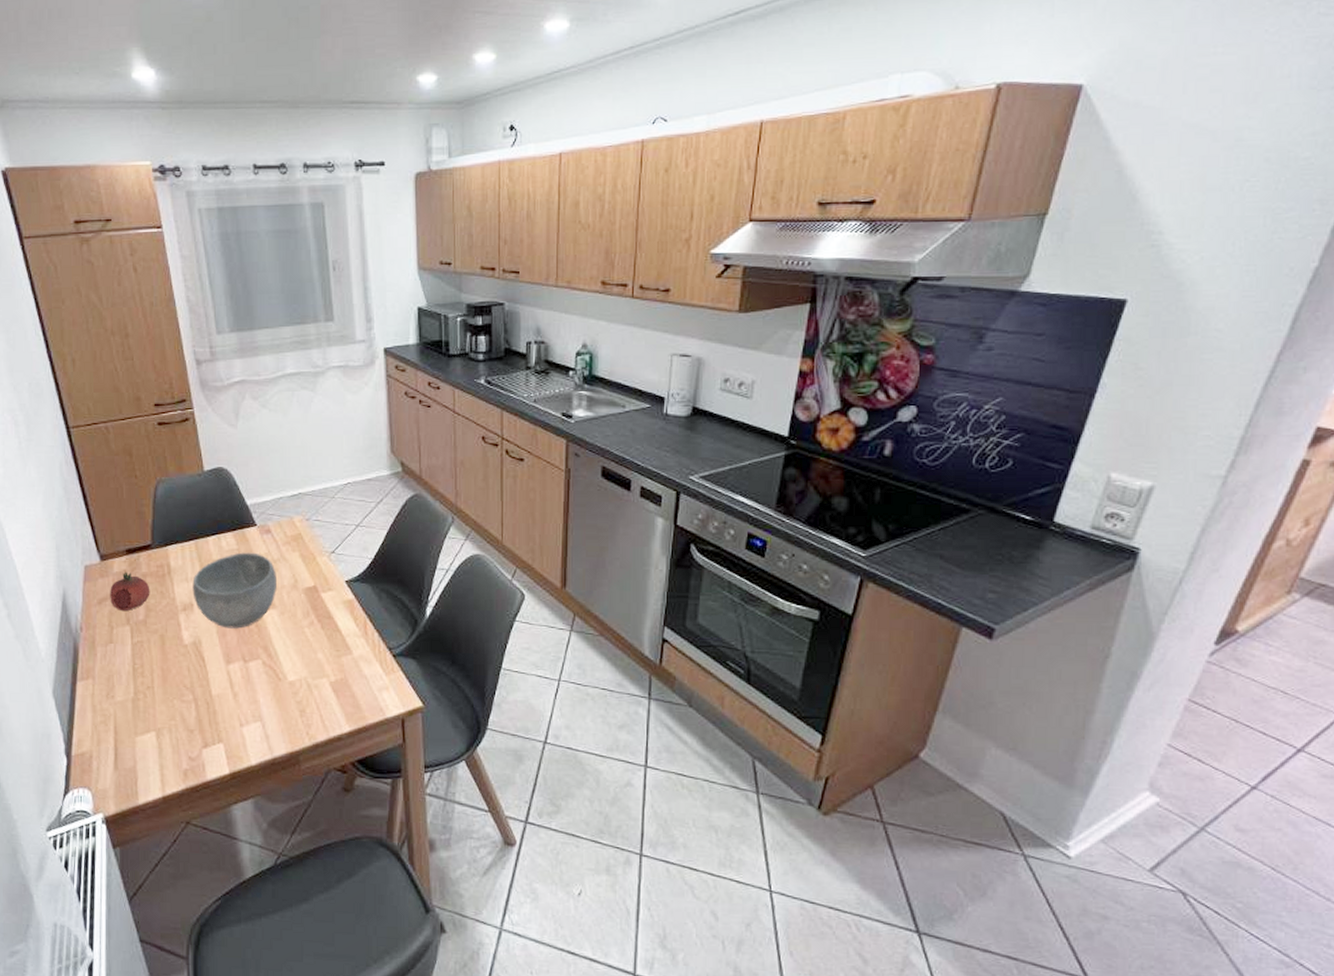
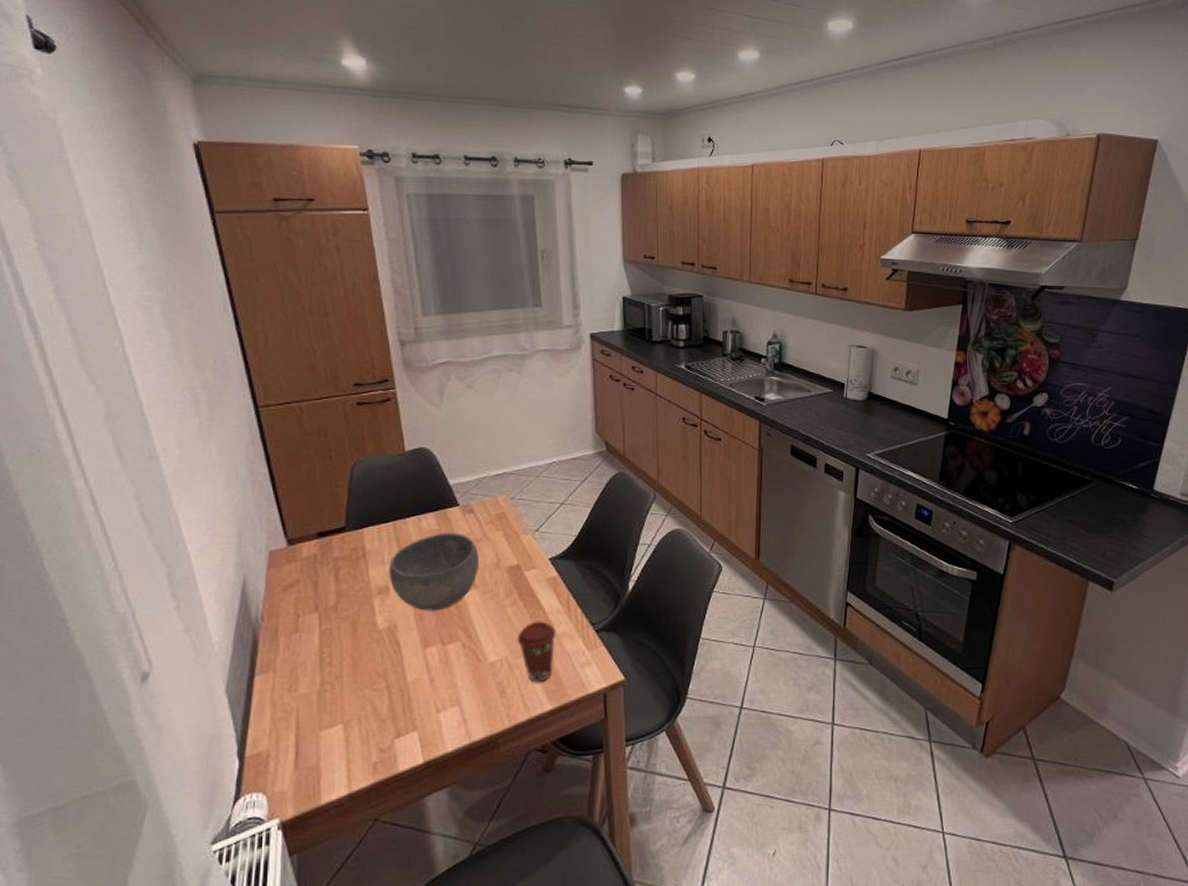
fruit: present [110,571,150,612] -> none [297,556,343,598]
coffee cup: none [315,643,353,704] -> present [517,621,556,683]

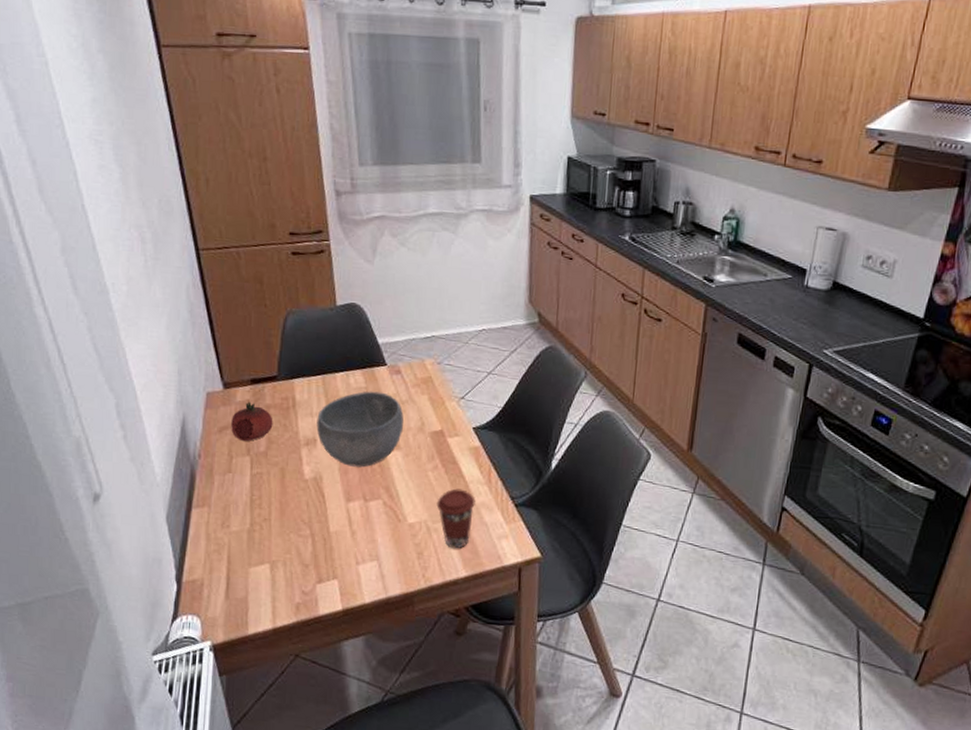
fruit: none [297,556,343,598] -> present [231,401,273,442]

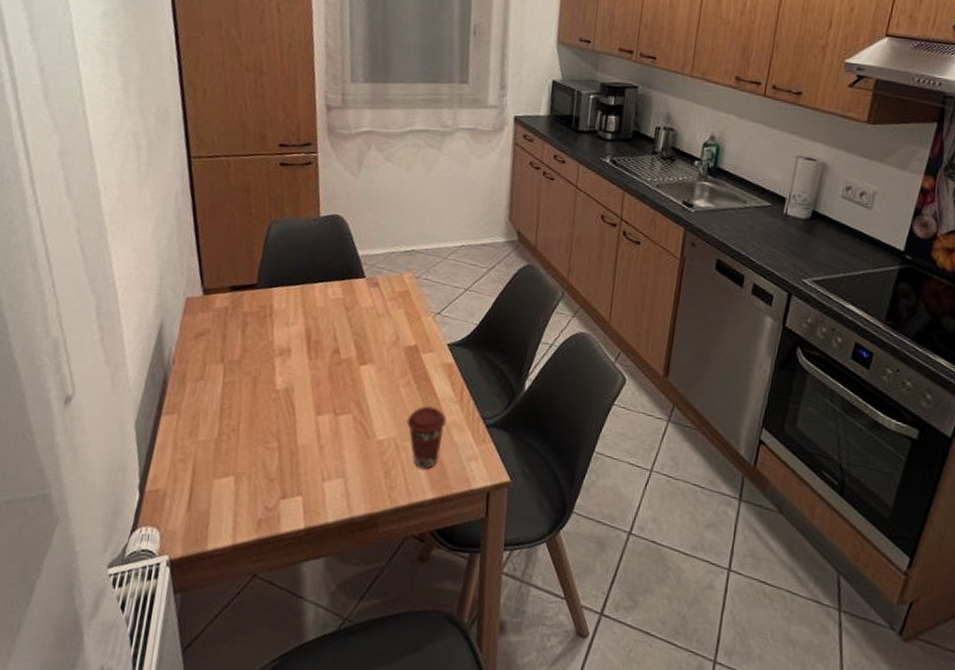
fruit: present [231,401,273,442] -> none [207,308,250,349]
bowl: present [316,391,404,468] -> none [291,302,379,381]

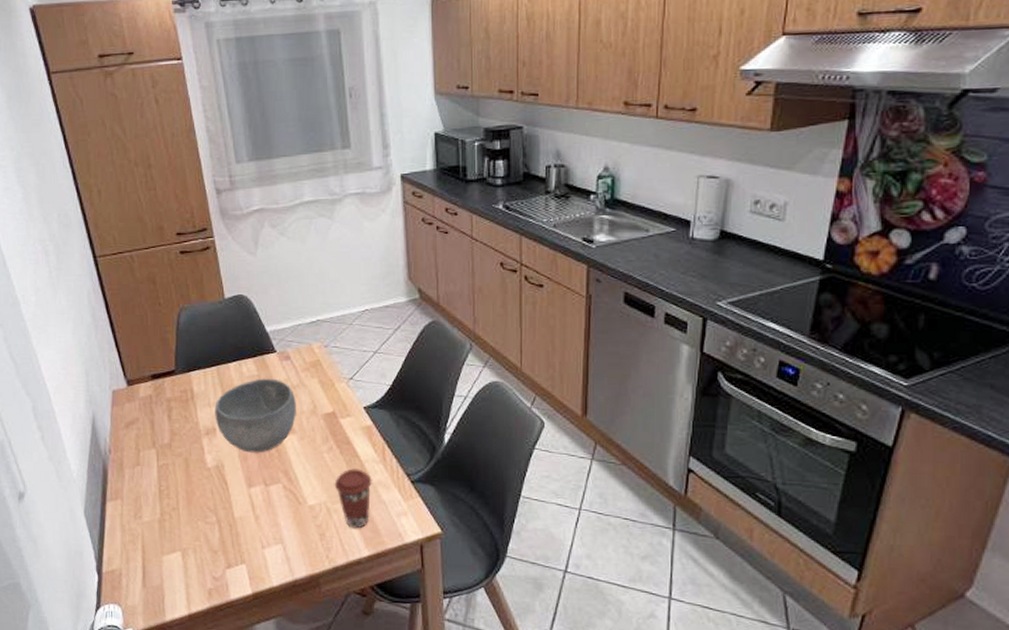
bowl: none [291,302,379,381] -> present [215,378,296,453]

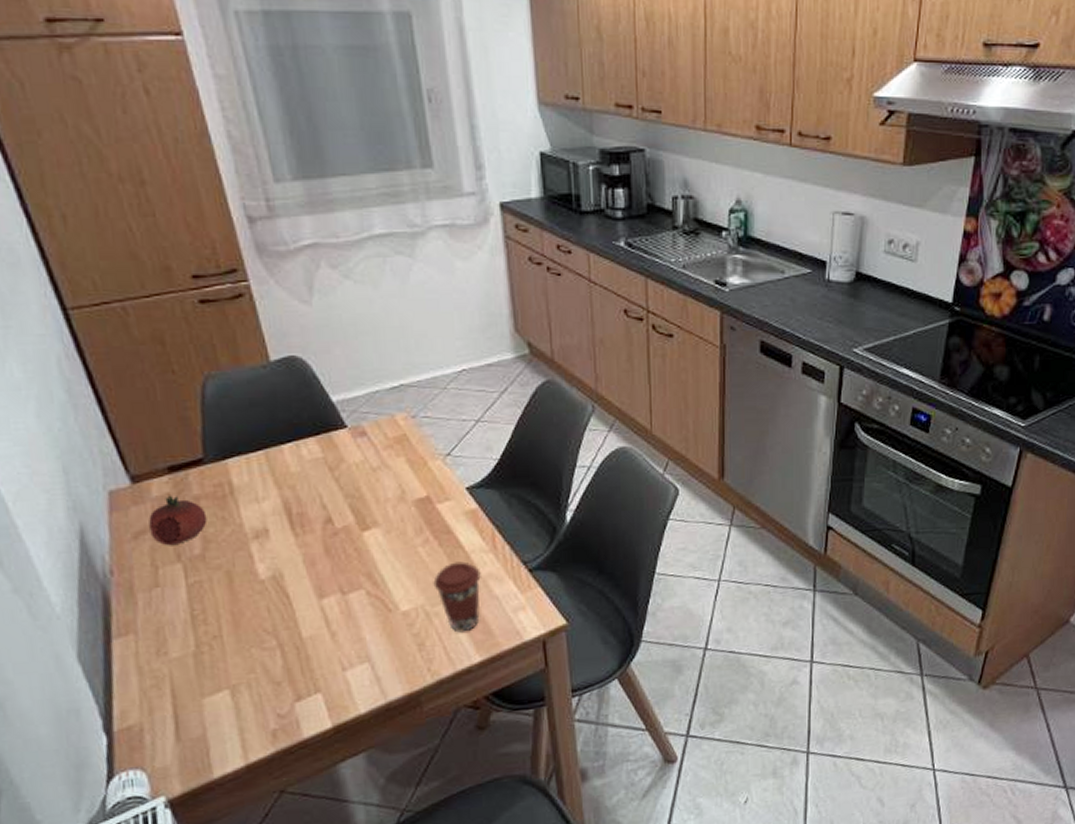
fruit: none [136,396,175,435] -> present [149,495,208,546]
bowl: present [215,378,296,453] -> none [265,460,379,556]

